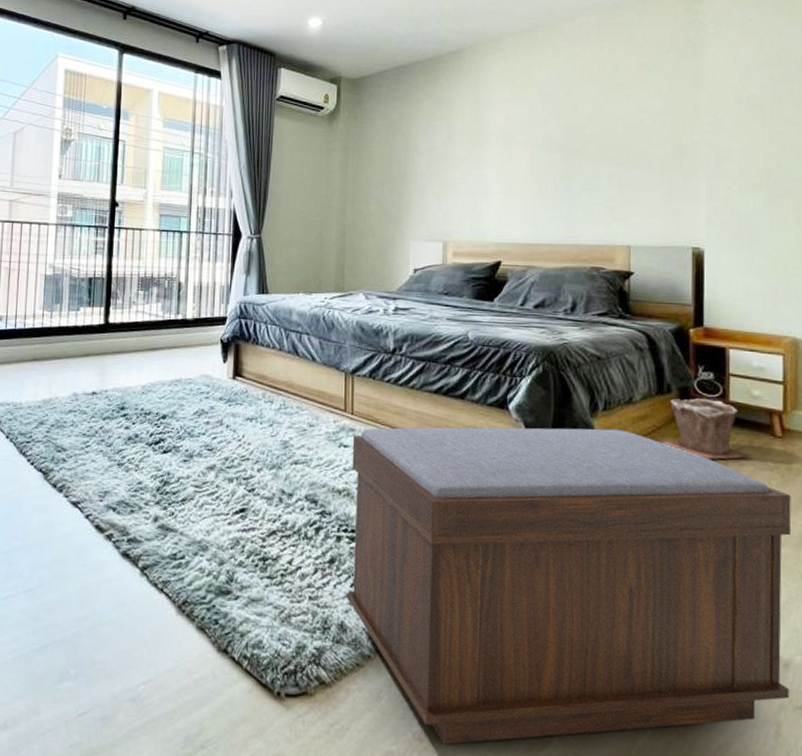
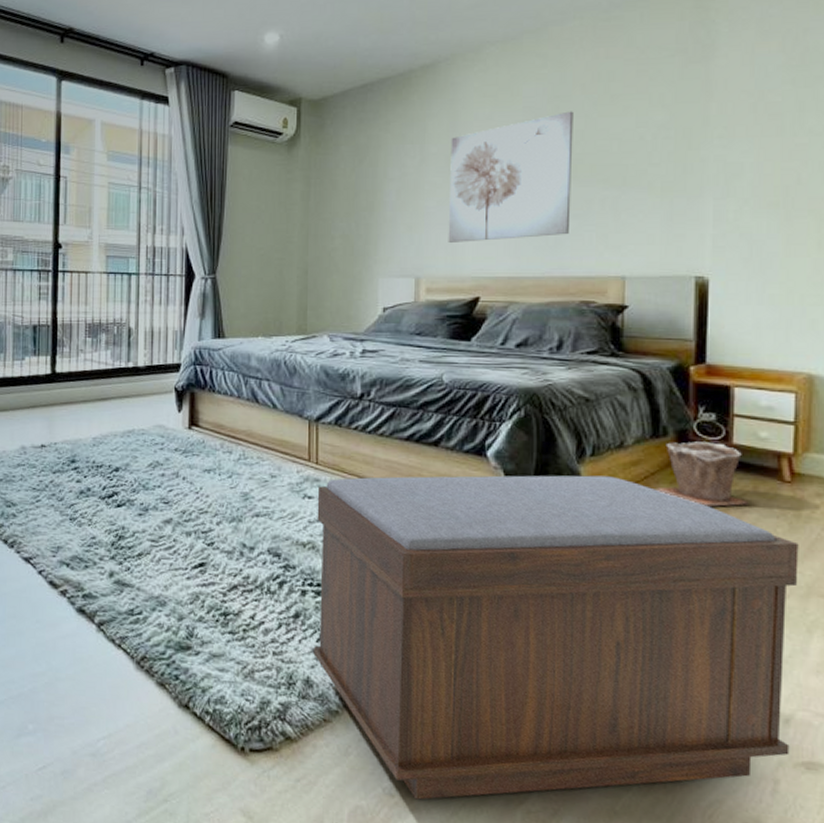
wall art: none [472,97,583,211] -> present [448,111,574,242]

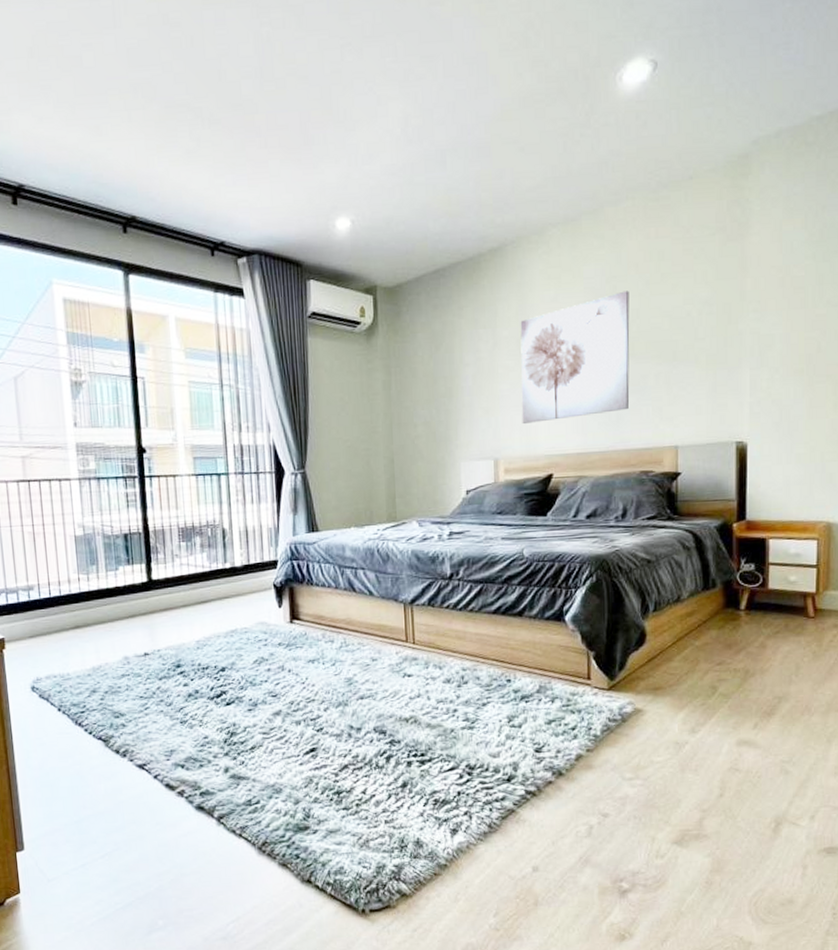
bench: present [313,475,799,800] -> none [416,628,821,930]
plant pot: present [655,441,748,507] -> none [707,589,781,646]

